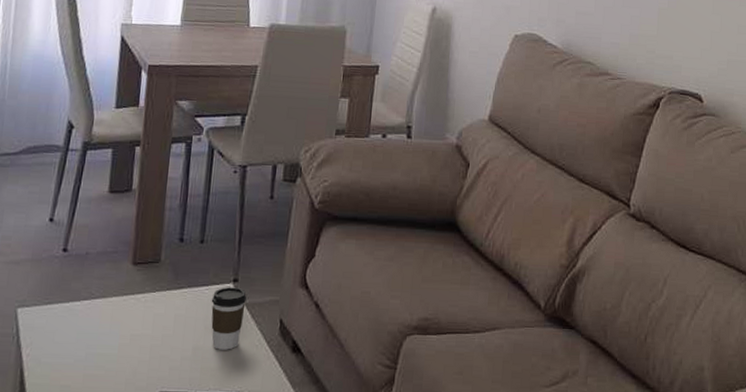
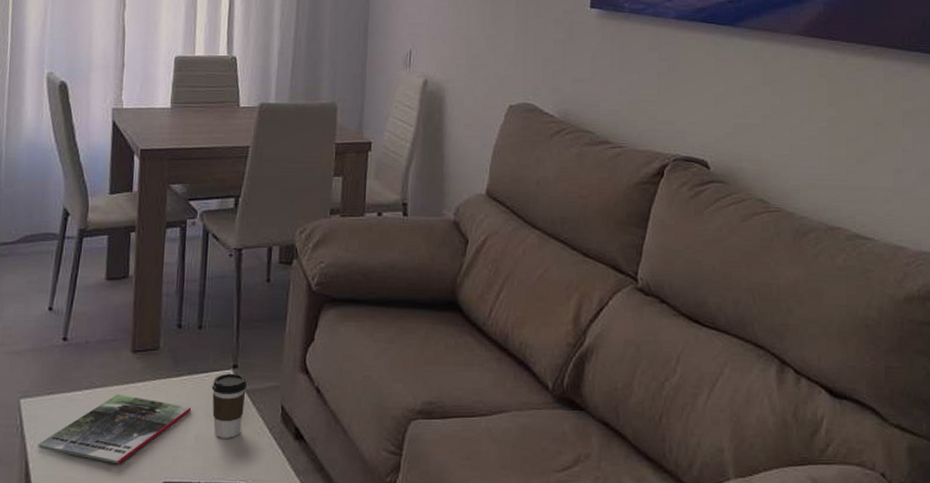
magazine: none [33,304,191,374] -> present [38,393,192,464]

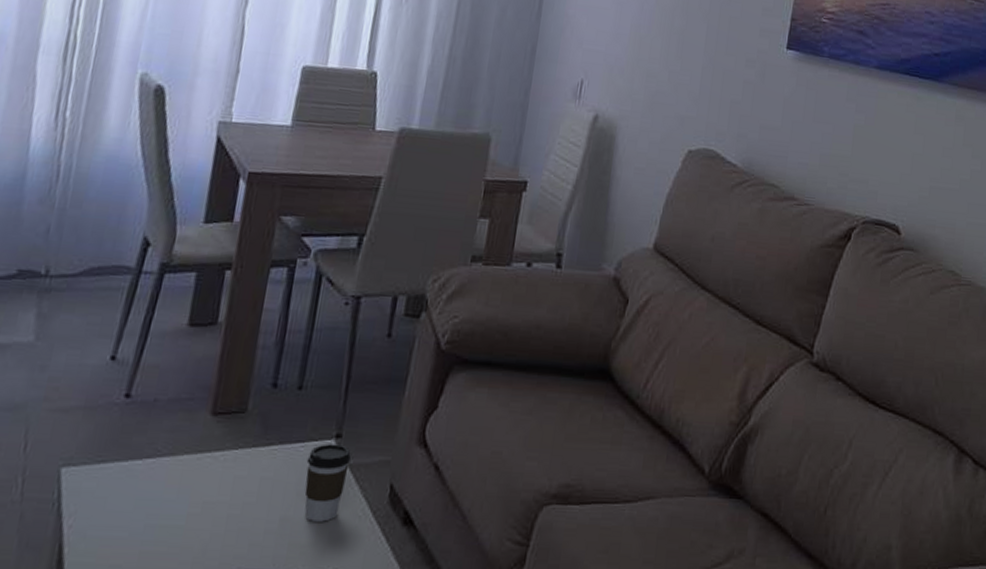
magazine: present [38,393,192,464] -> none [77,464,280,551]

